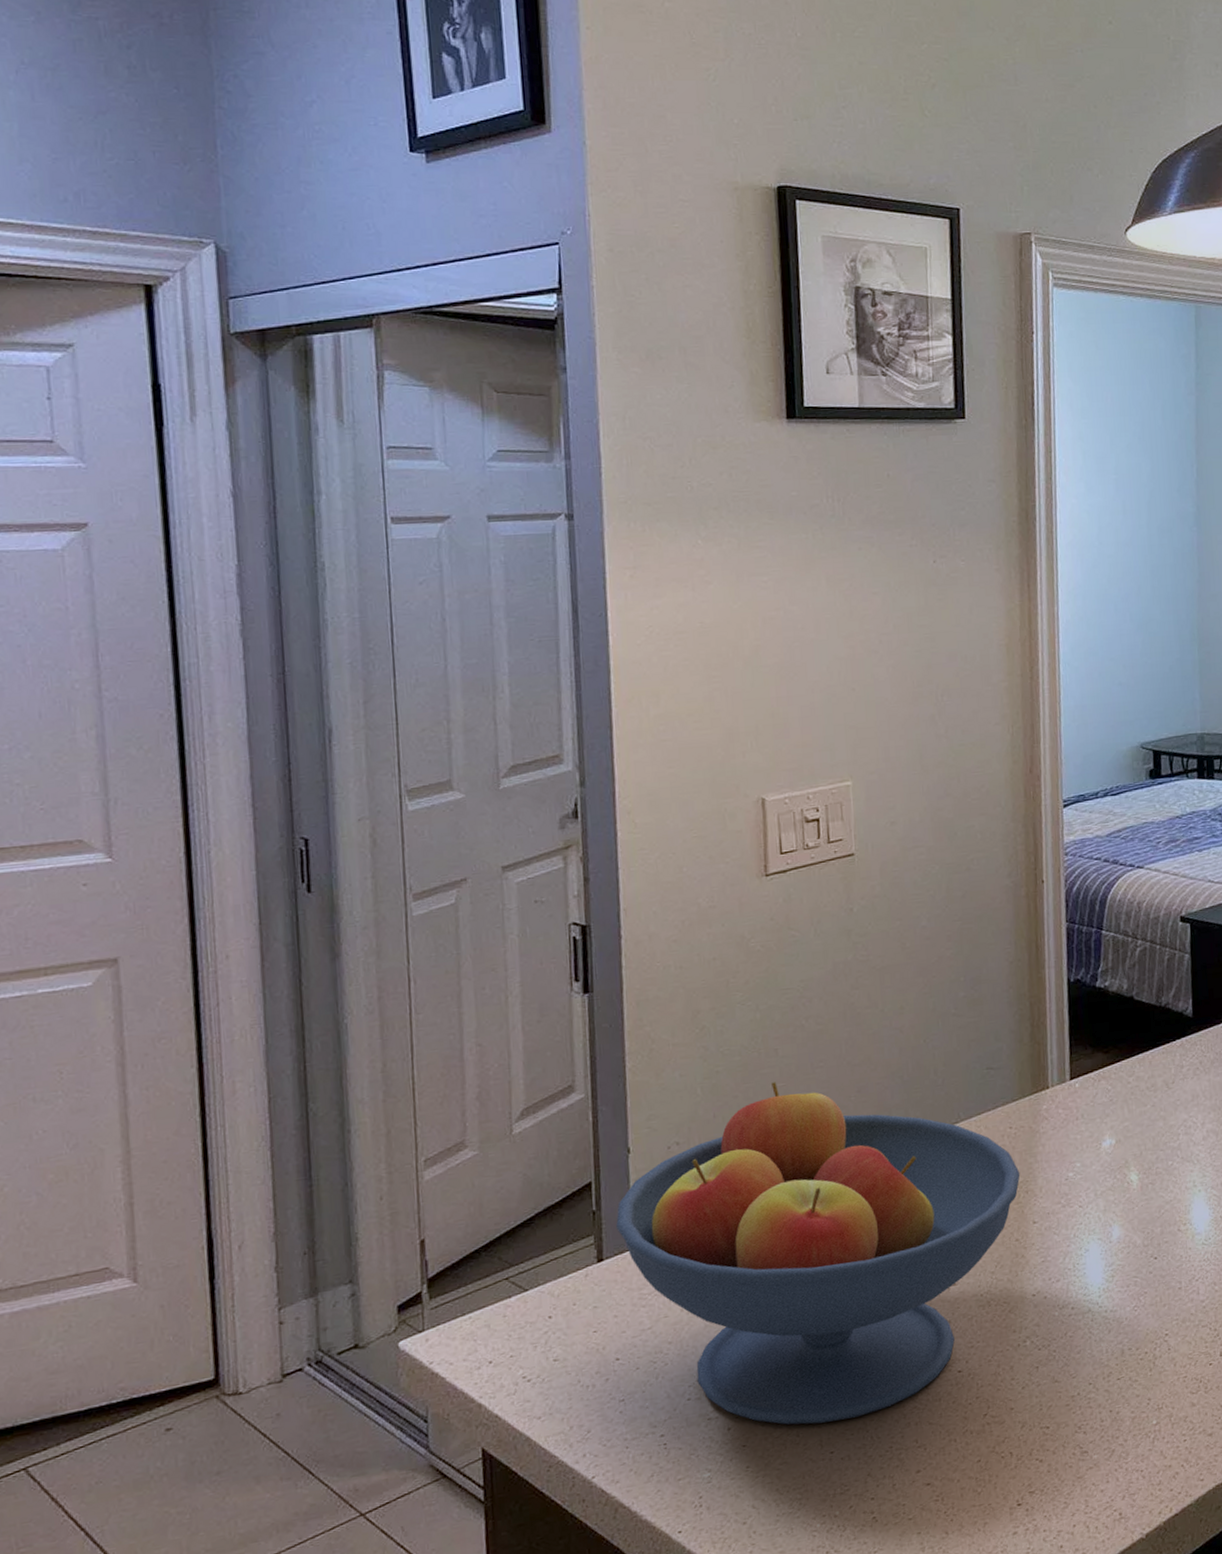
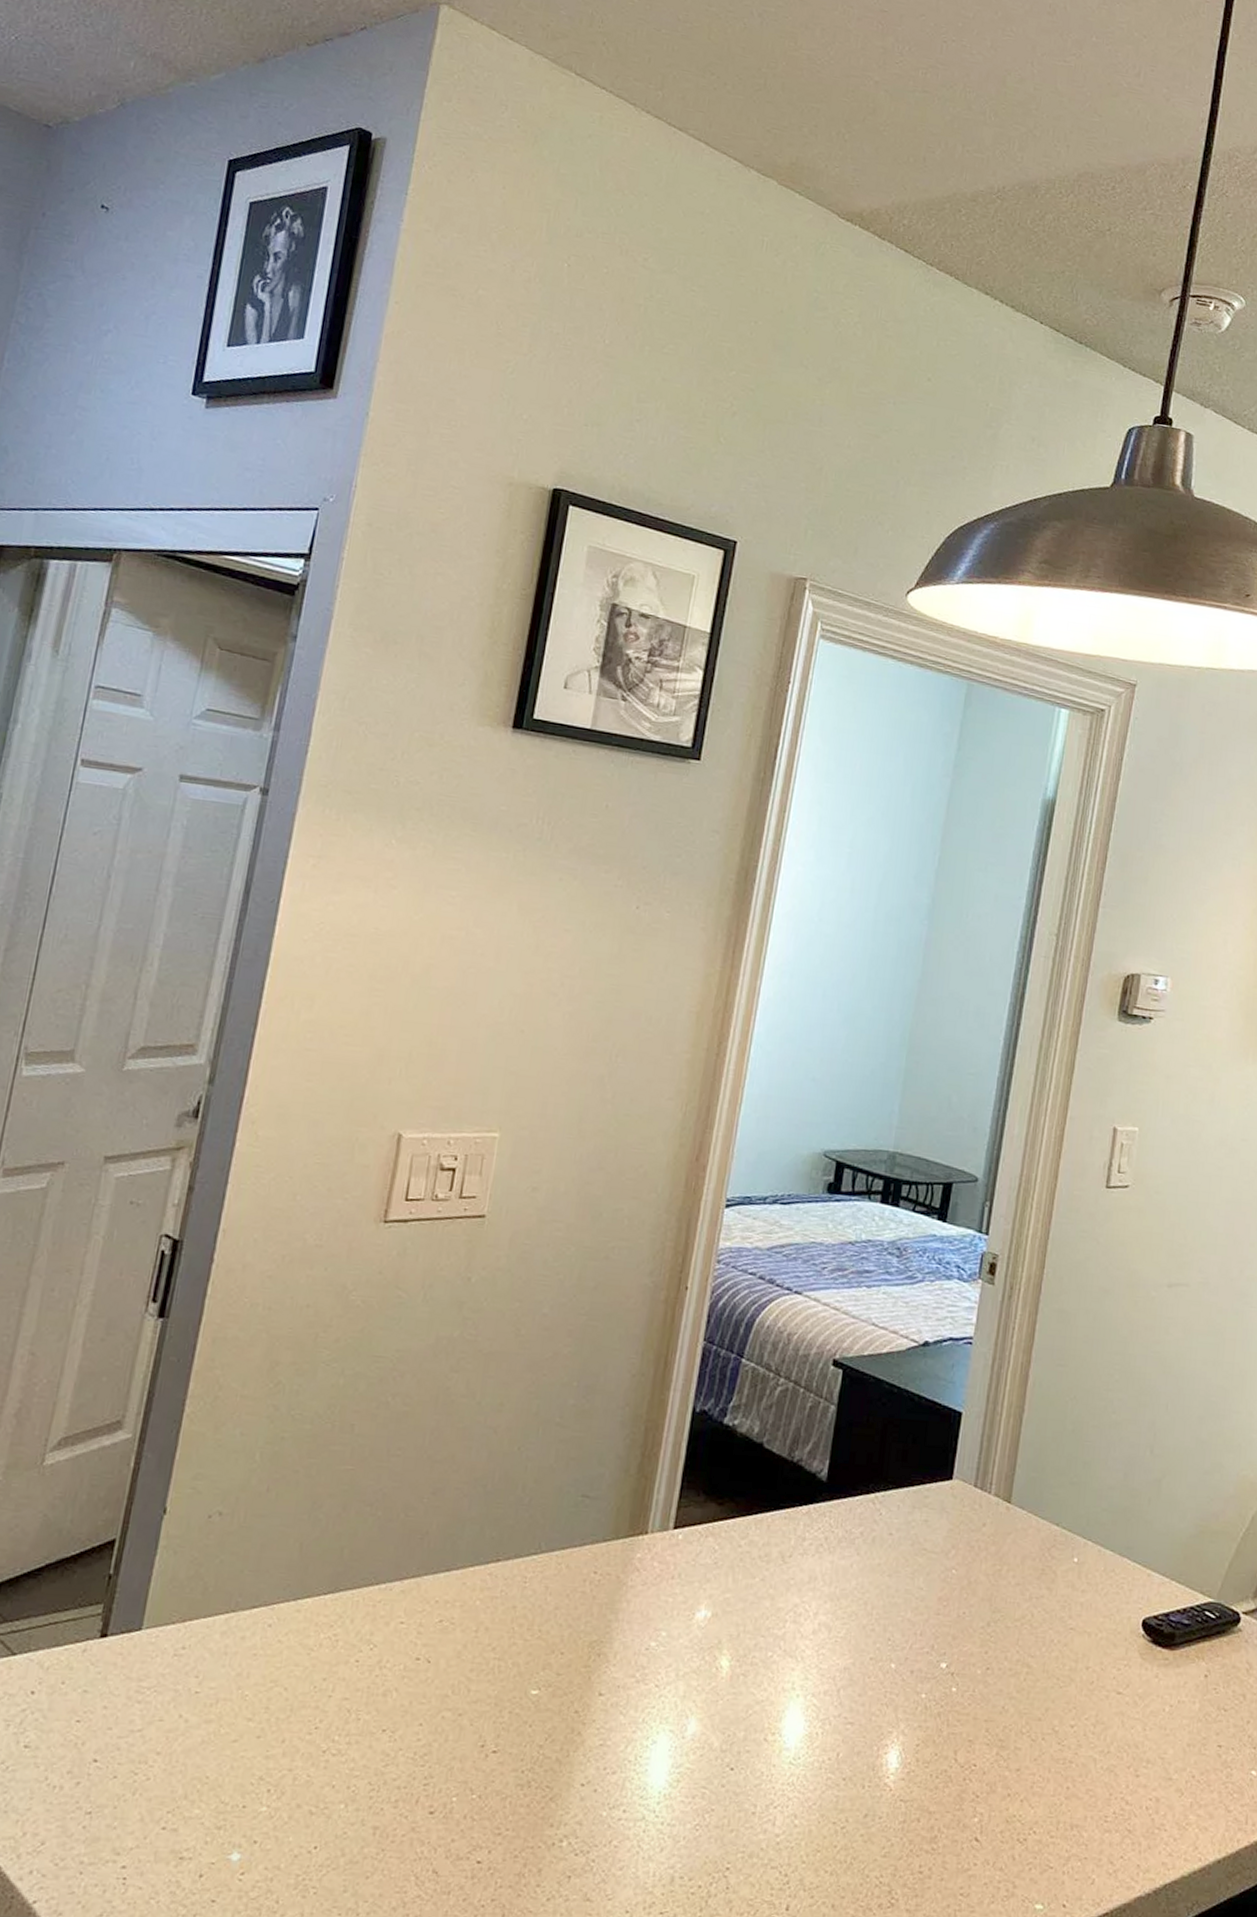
fruit bowl: present [616,1082,1020,1425] -> none [130,1463,596,1894]

